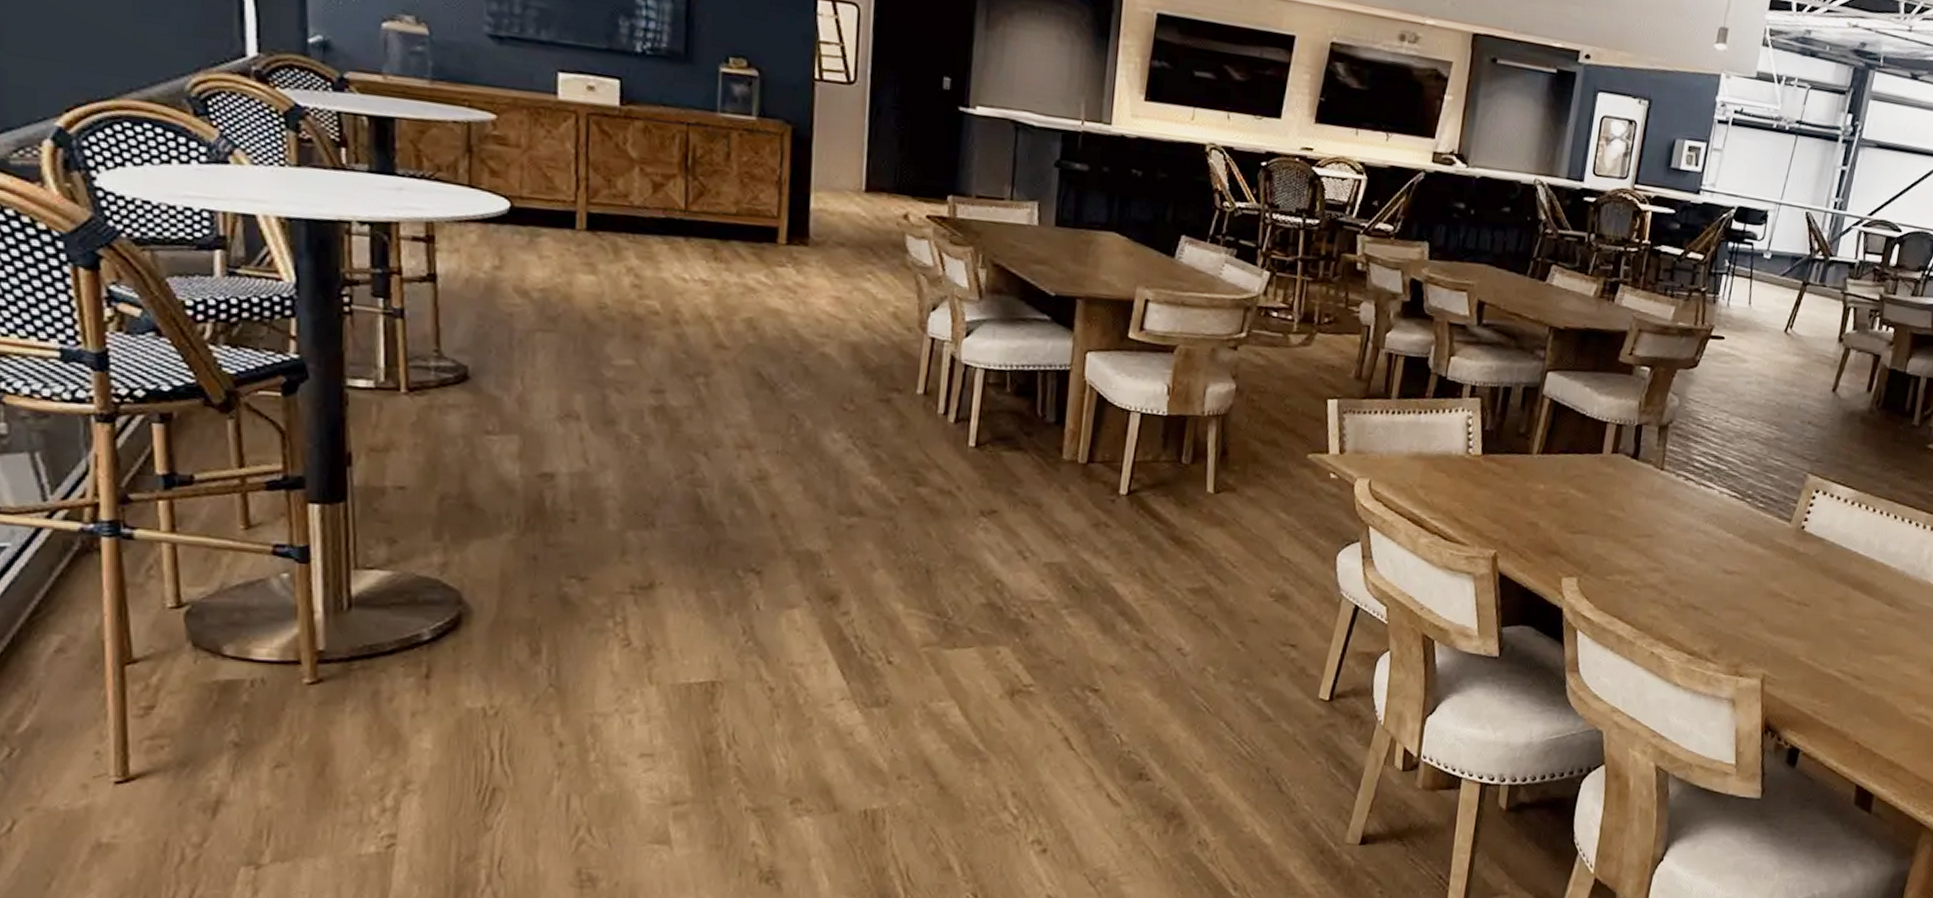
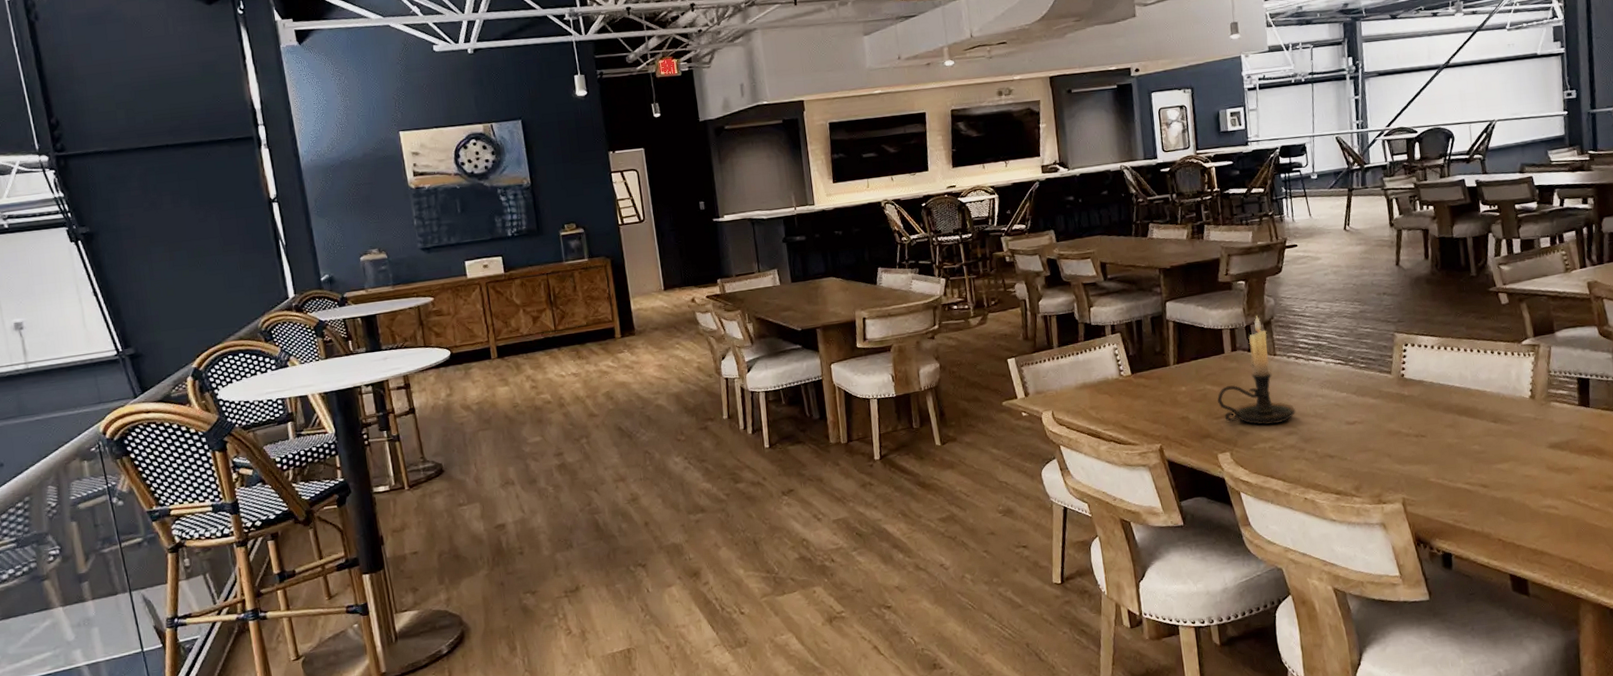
candle holder: none [1579,415,1669,556] -> present [1217,316,1296,425]

